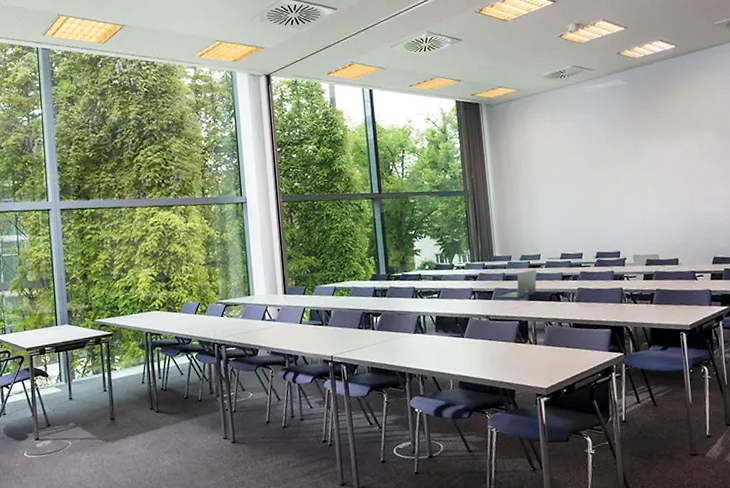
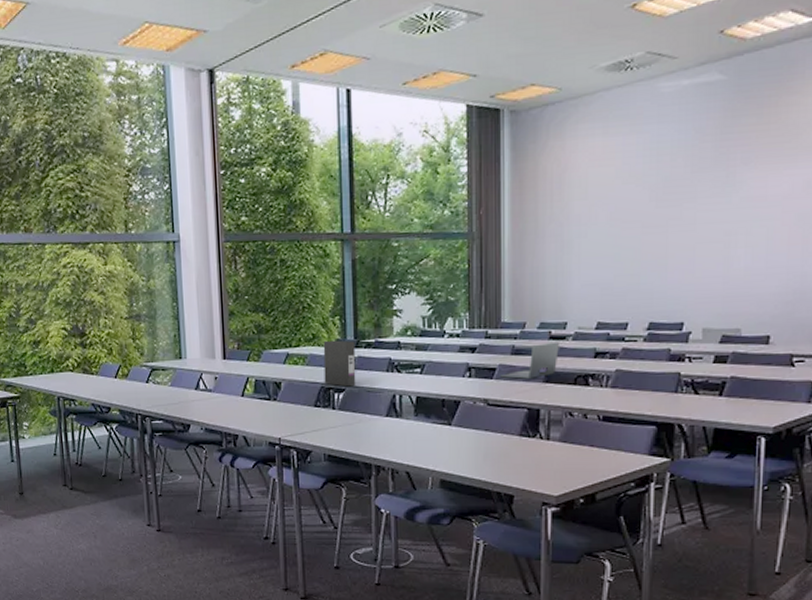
binder: none [362,275,390,312] -> present [323,340,356,387]

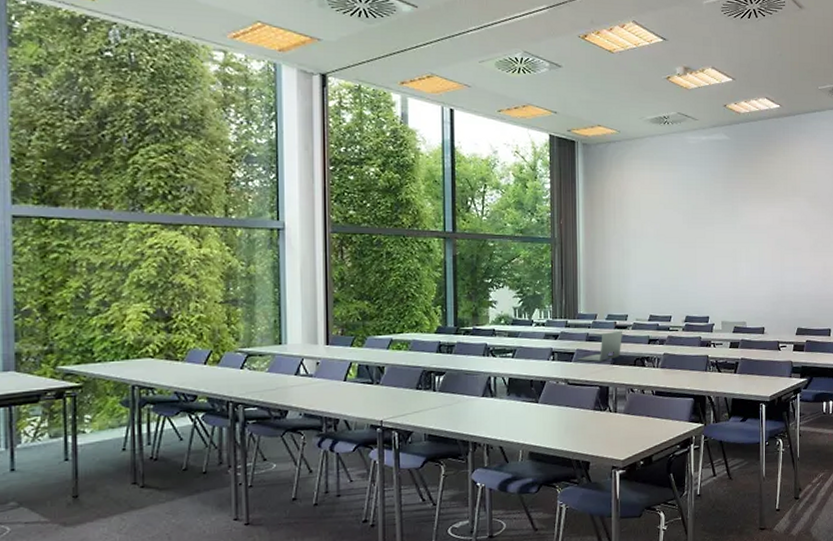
binder: present [323,340,356,387] -> none [425,327,456,370]

